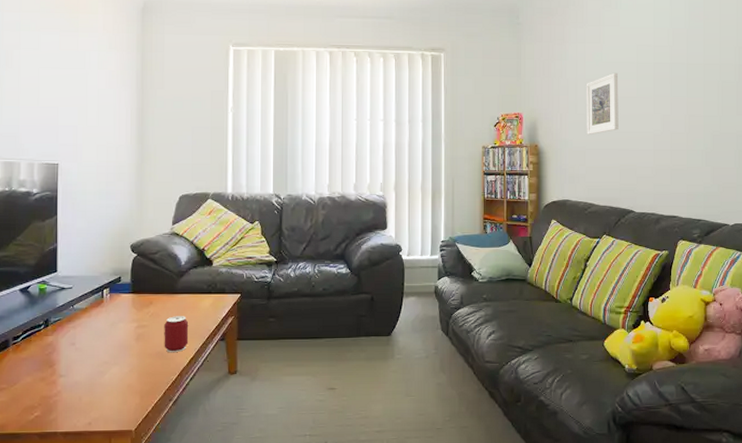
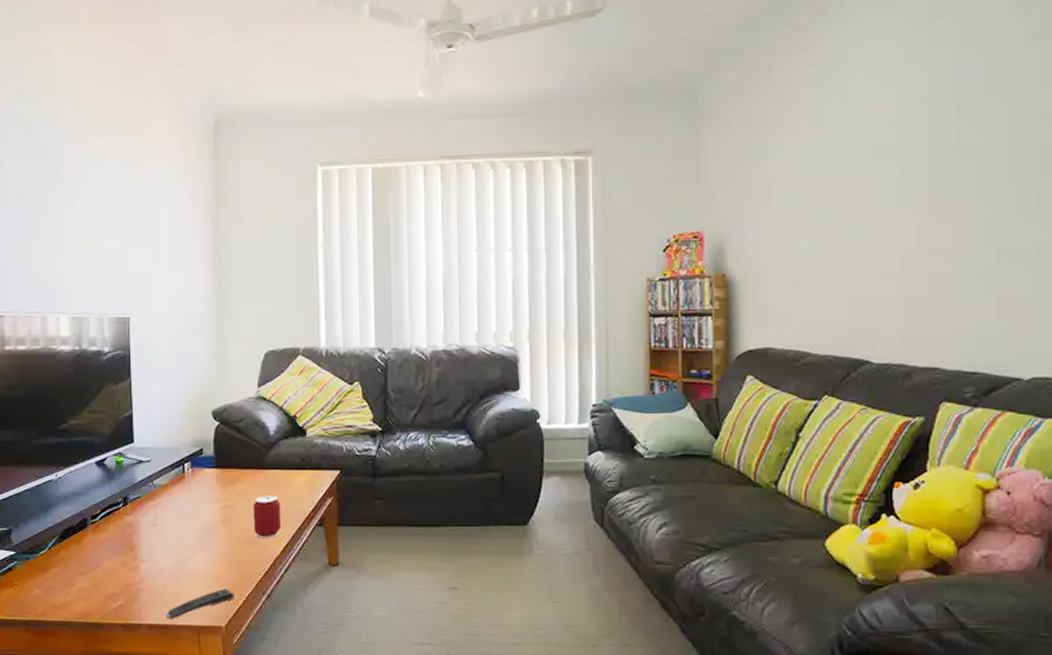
remote control: none [79,397,144,427] -> present [165,588,234,620]
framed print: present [586,72,619,134] -> none [797,167,847,257]

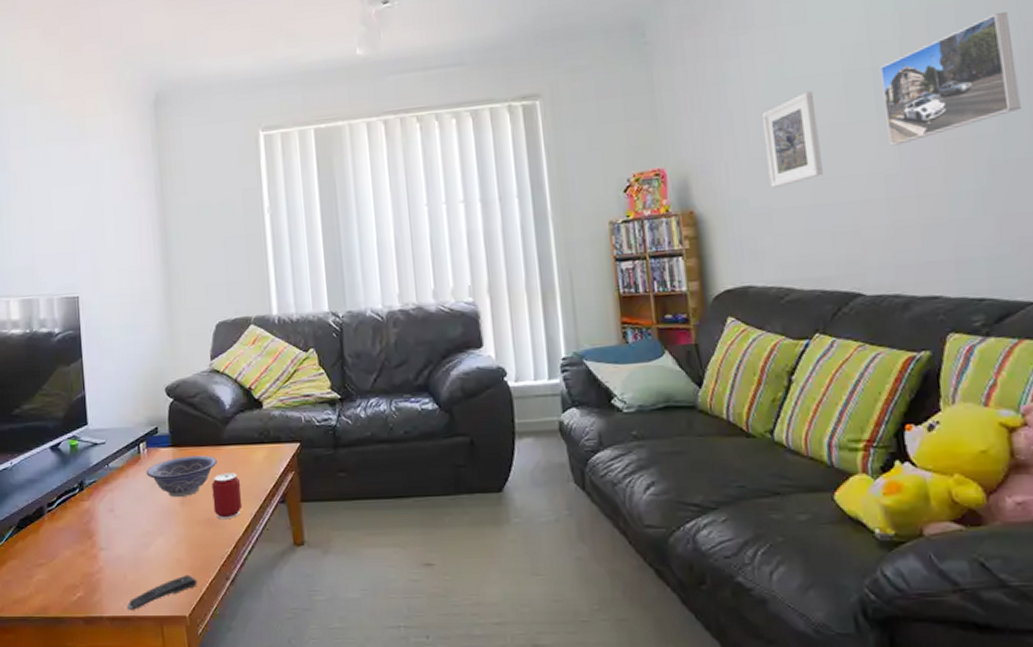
decorative bowl: none [189,477,259,517] -> present [146,455,217,498]
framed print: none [797,167,847,257] -> present [761,91,823,188]
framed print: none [908,107,1031,225] -> present [879,12,1021,146]

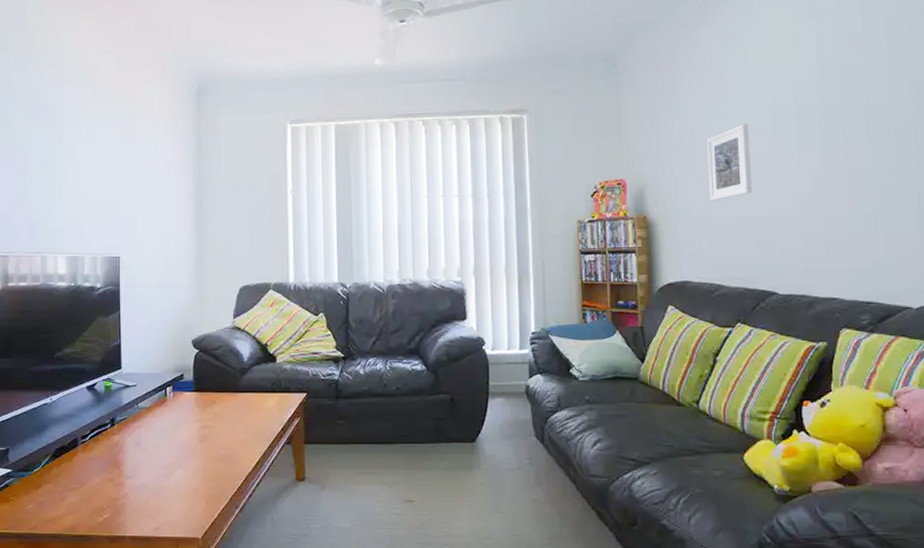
remote control: present [126,574,197,611] -> none [147,502,210,532]
decorative bowl: present [146,455,217,498] -> none [171,400,234,436]
can: present [212,473,243,520] -> none [228,416,254,456]
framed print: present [879,12,1021,146] -> none [801,71,910,173]

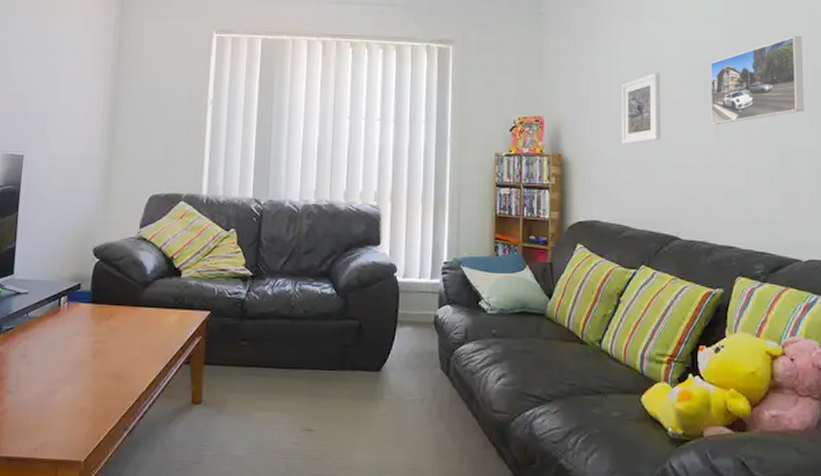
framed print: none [801,71,910,173] -> present [709,36,804,125]

